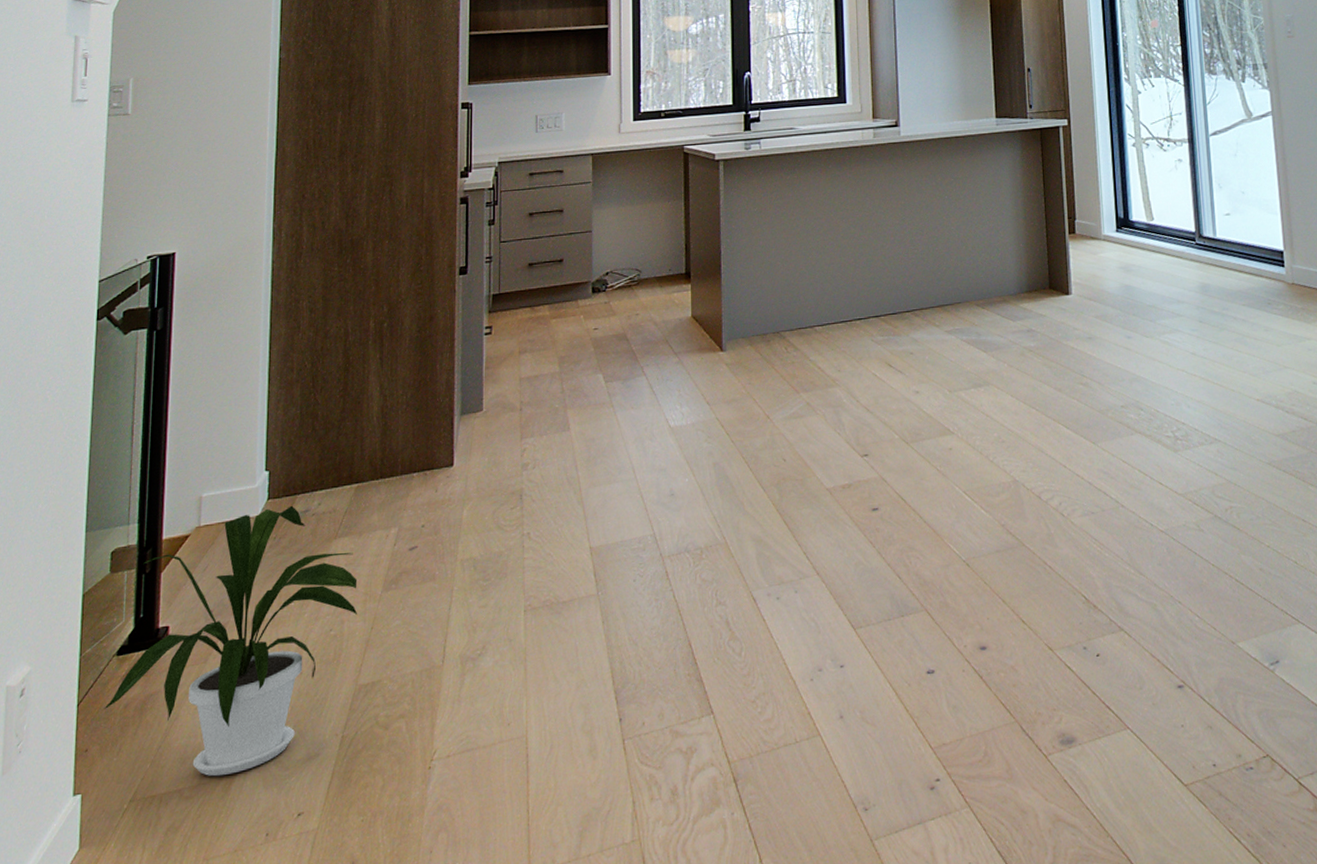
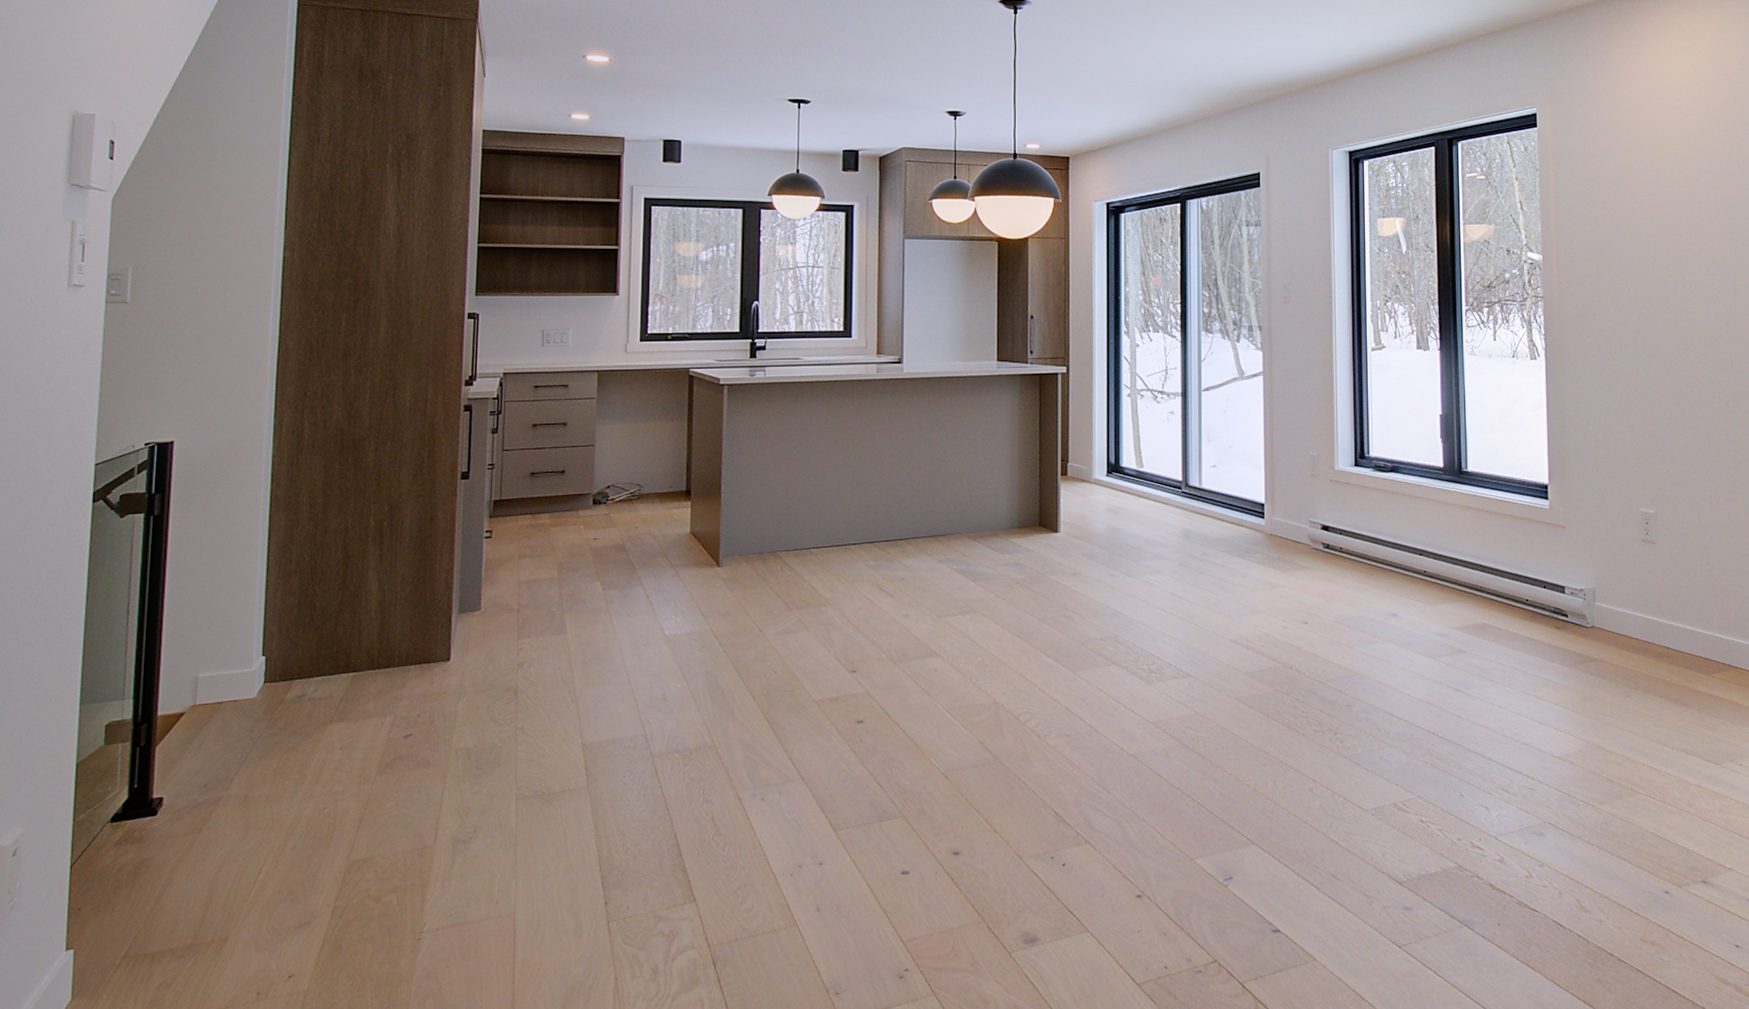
house plant: present [104,505,358,777] -> none [97,690,352,939]

